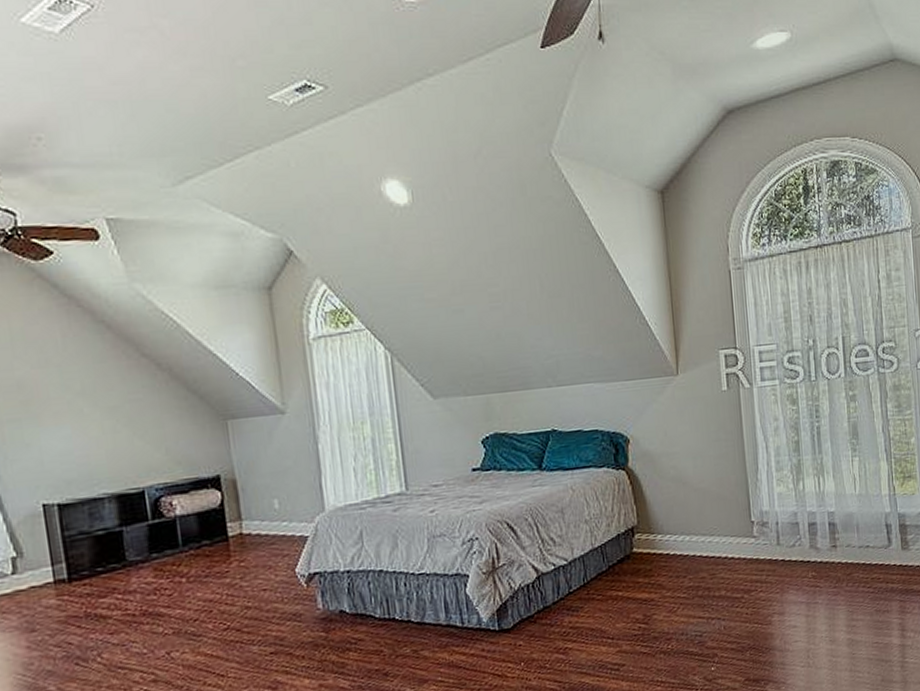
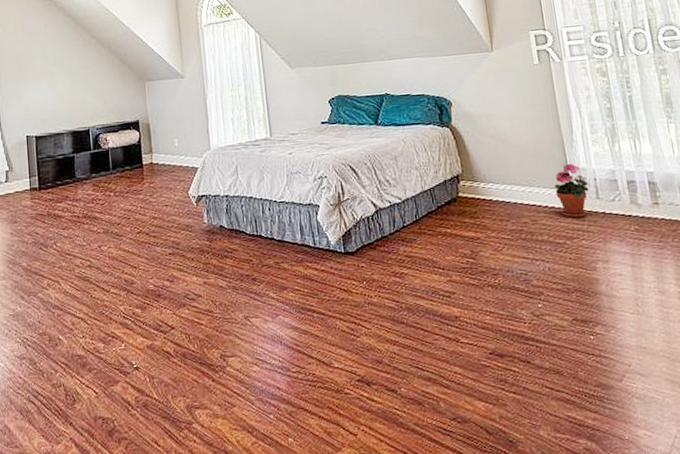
potted plant: none [736,506,770,569] -> present [554,163,589,218]

